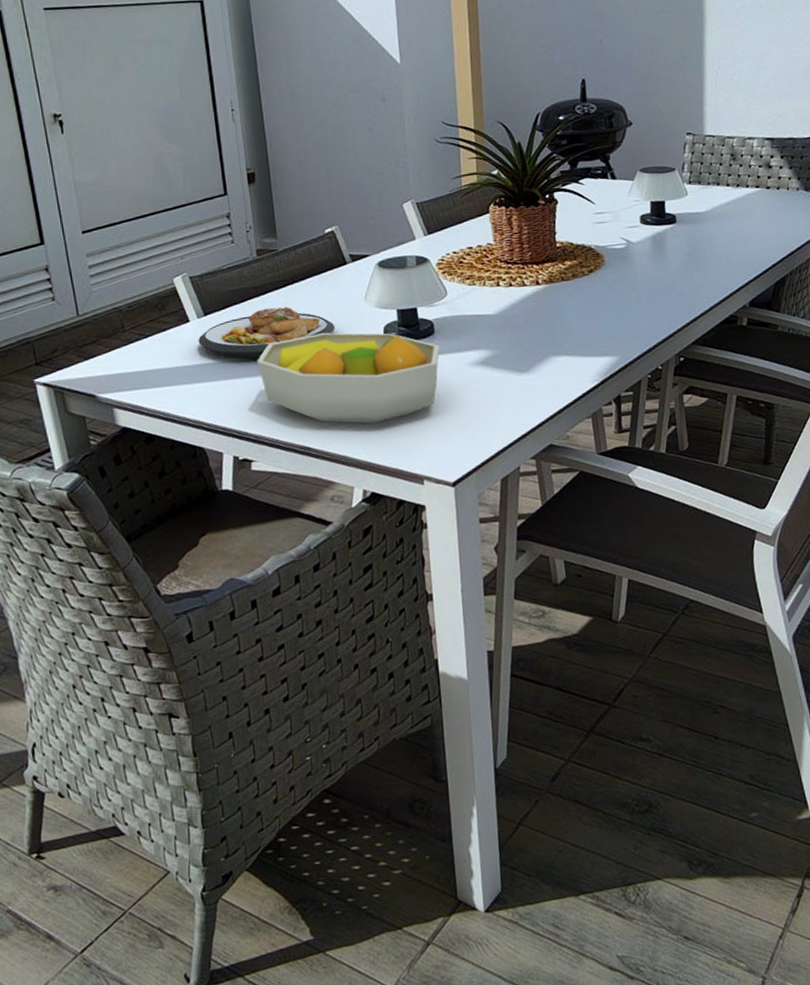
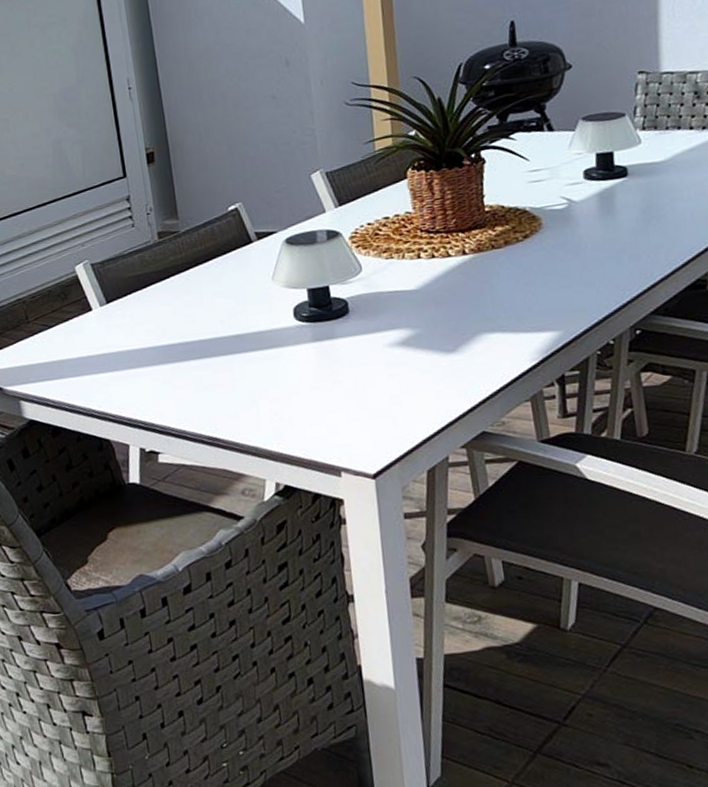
plate: present [198,306,336,359] -> none [101,290,242,347]
fruit bowl: present [257,332,440,424] -> none [161,314,356,412]

